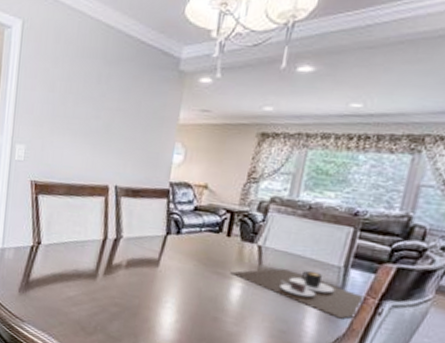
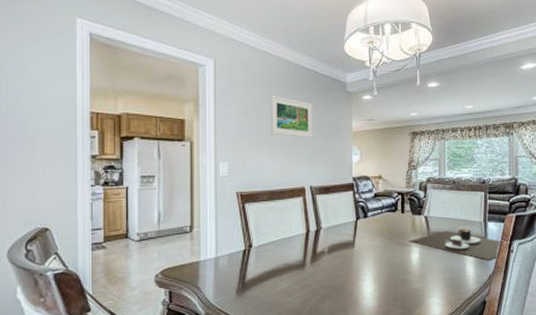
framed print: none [76,68,132,127] -> present [270,95,313,139]

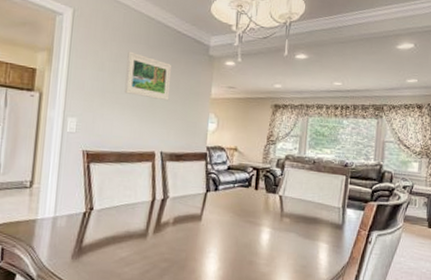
place setting: present [409,229,501,261] -> none [260,213,359,250]

